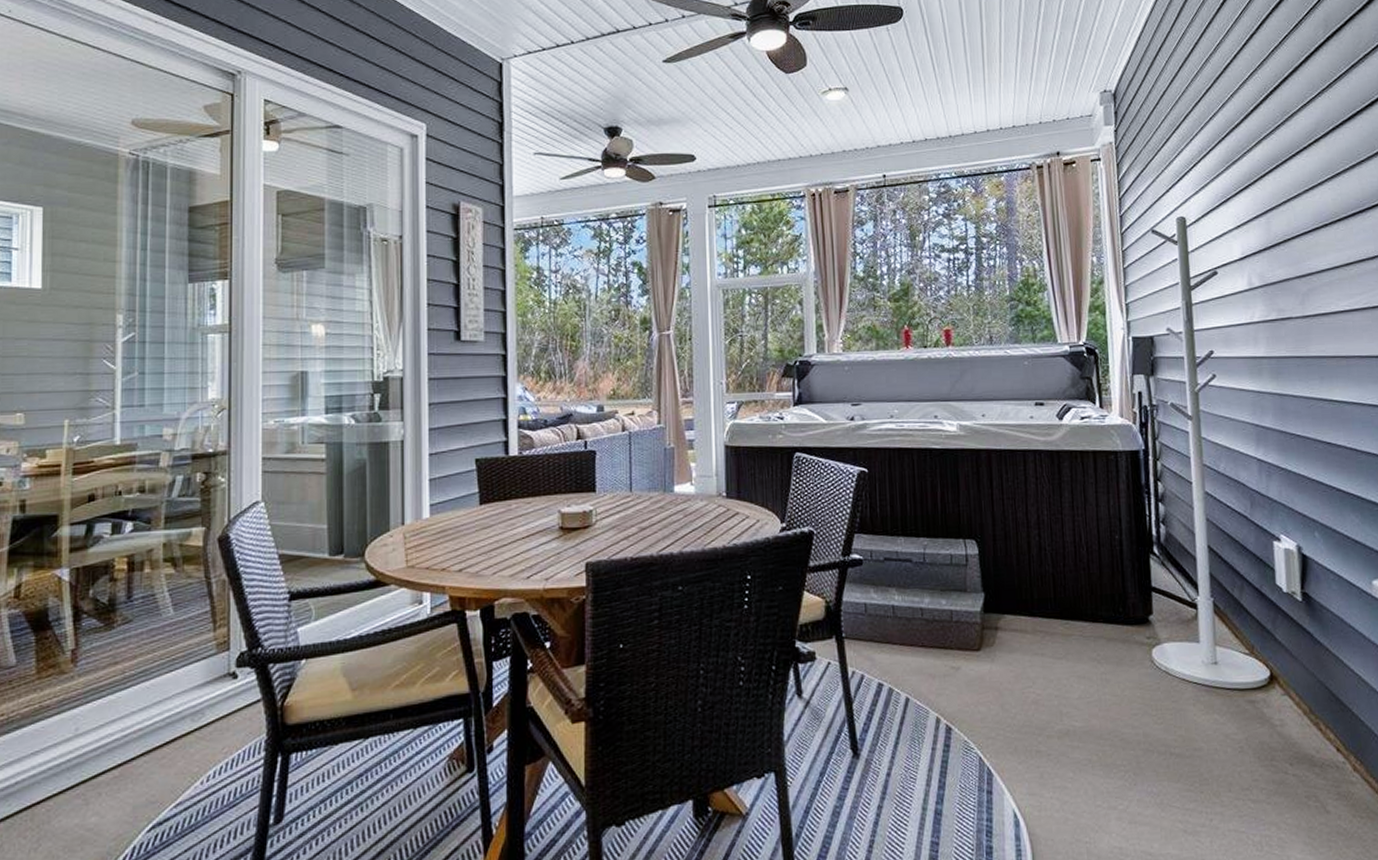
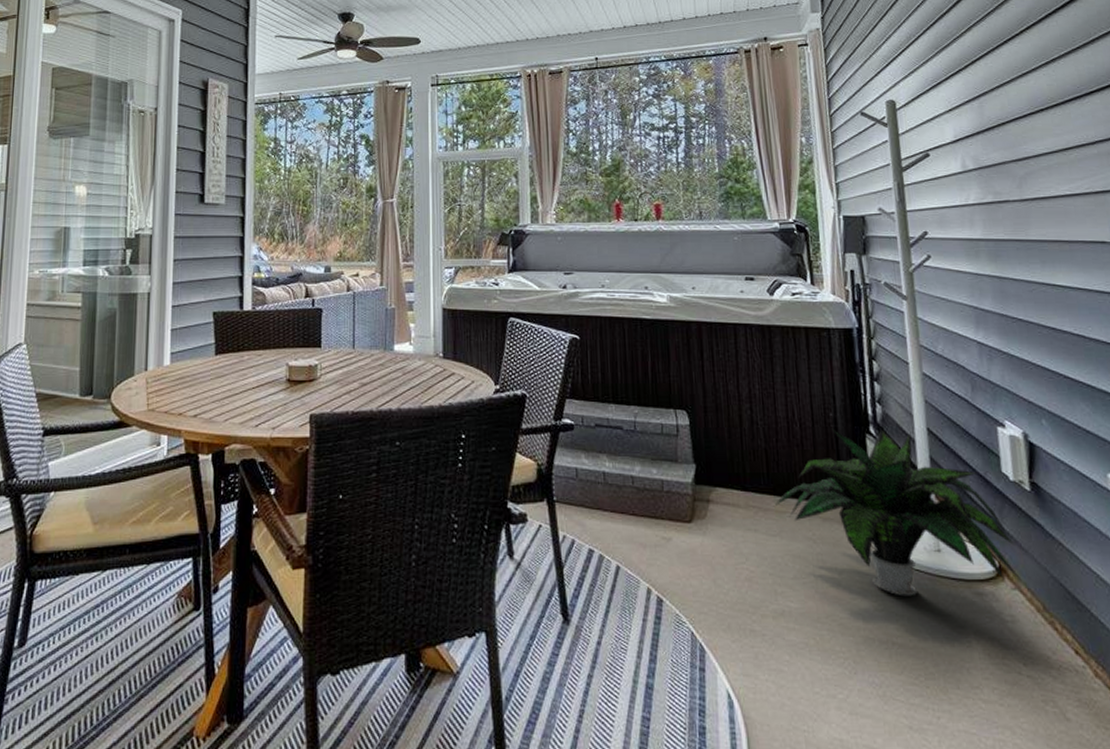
potted plant: none [1061,549,1291,709] -> present [774,428,1022,596]

